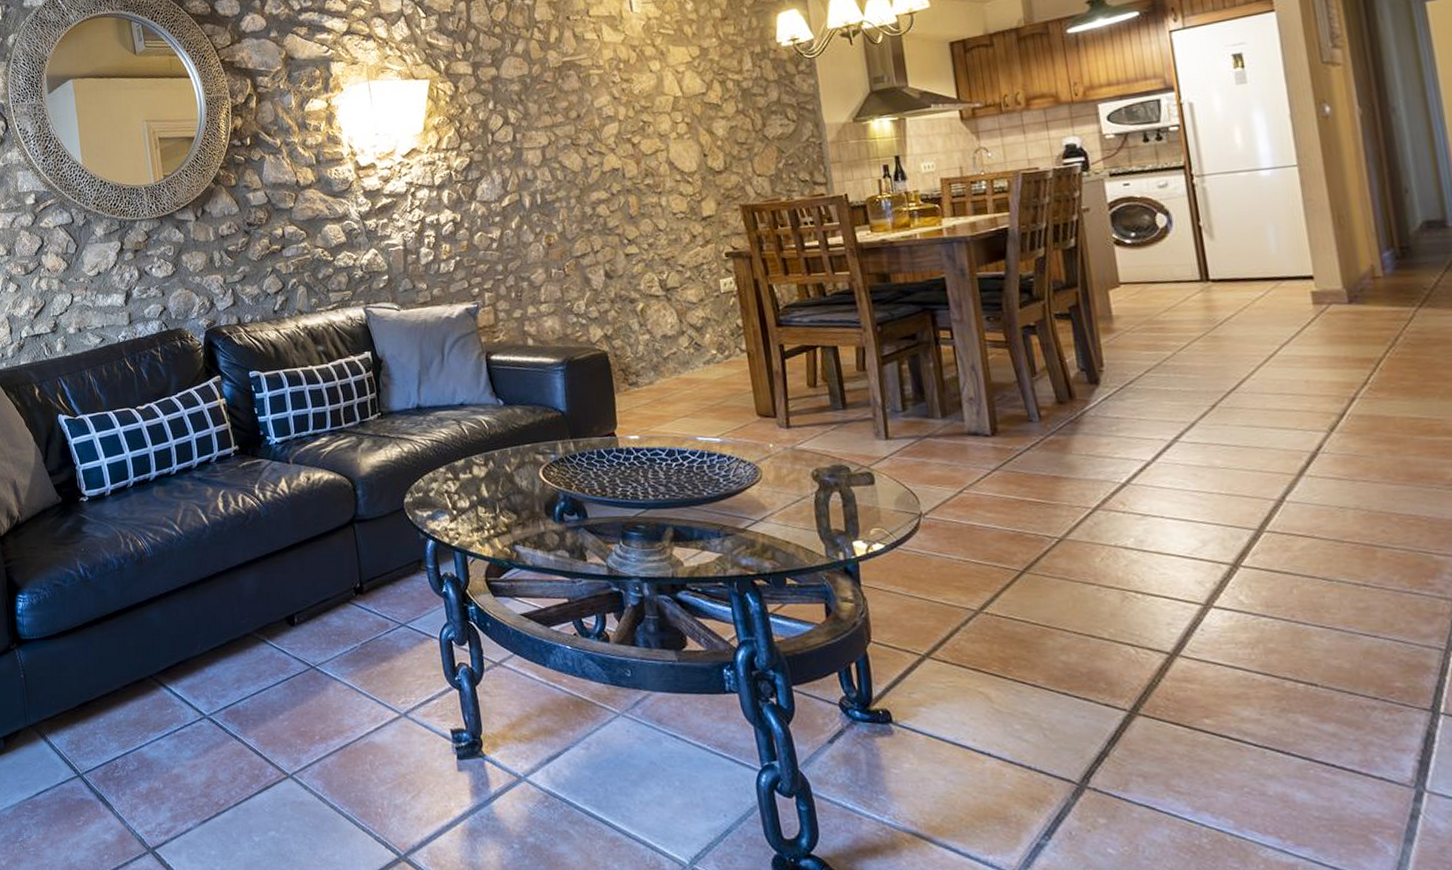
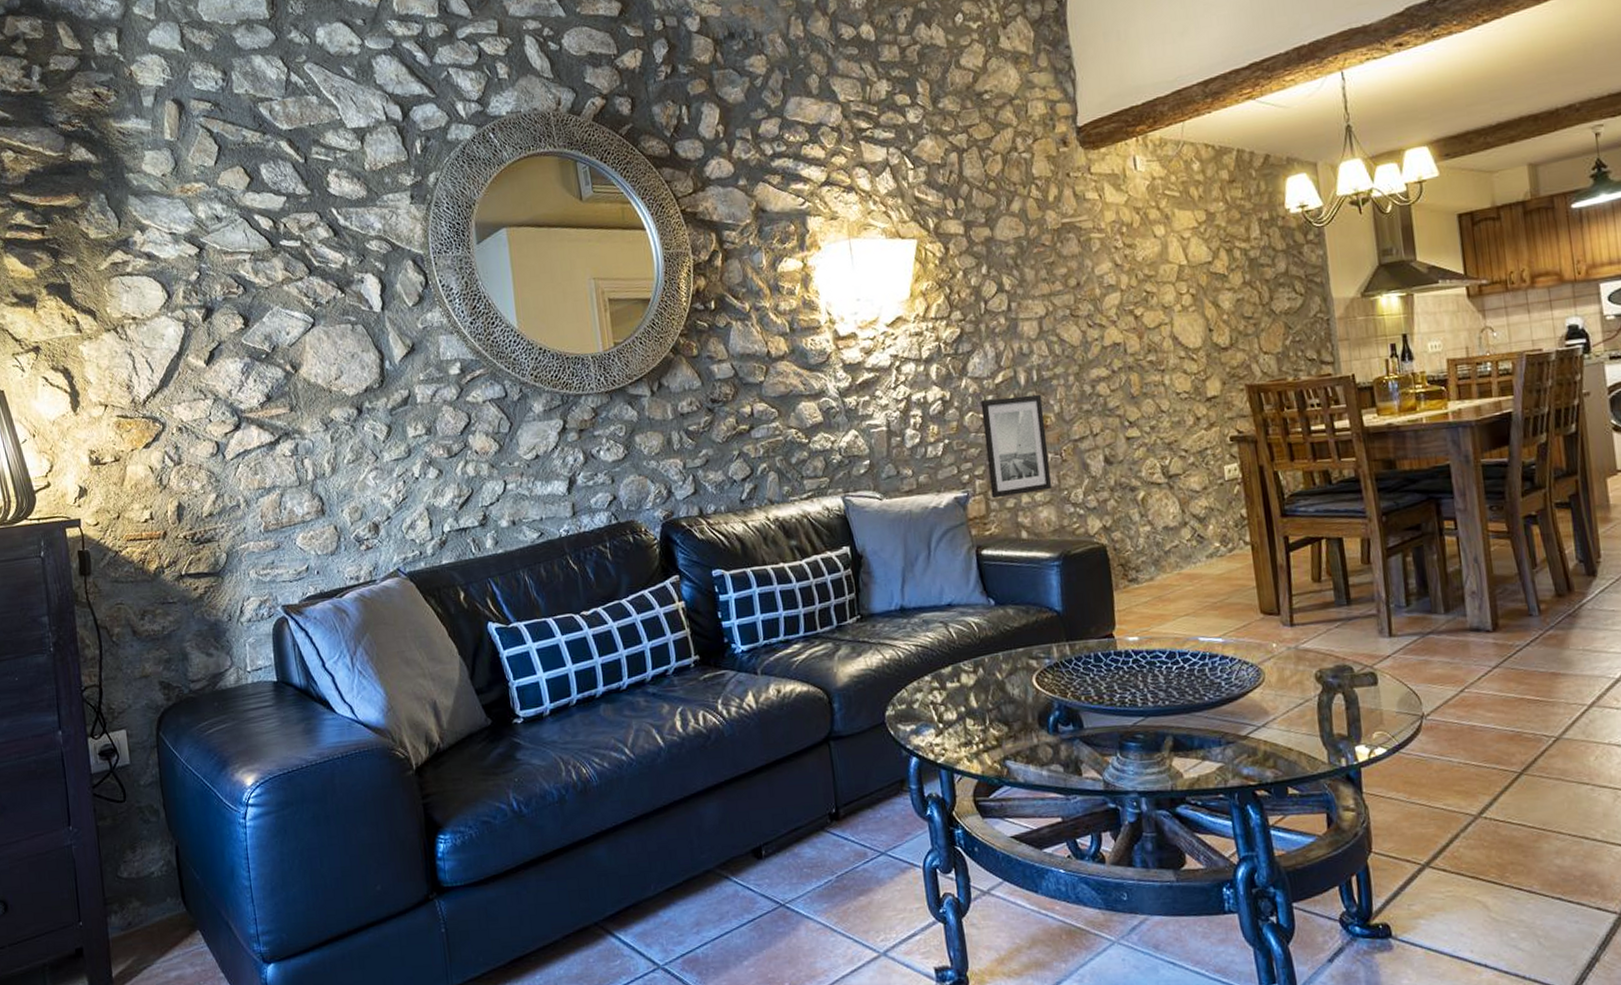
wall art: none [488,215,556,310] -> present [980,394,1053,499]

